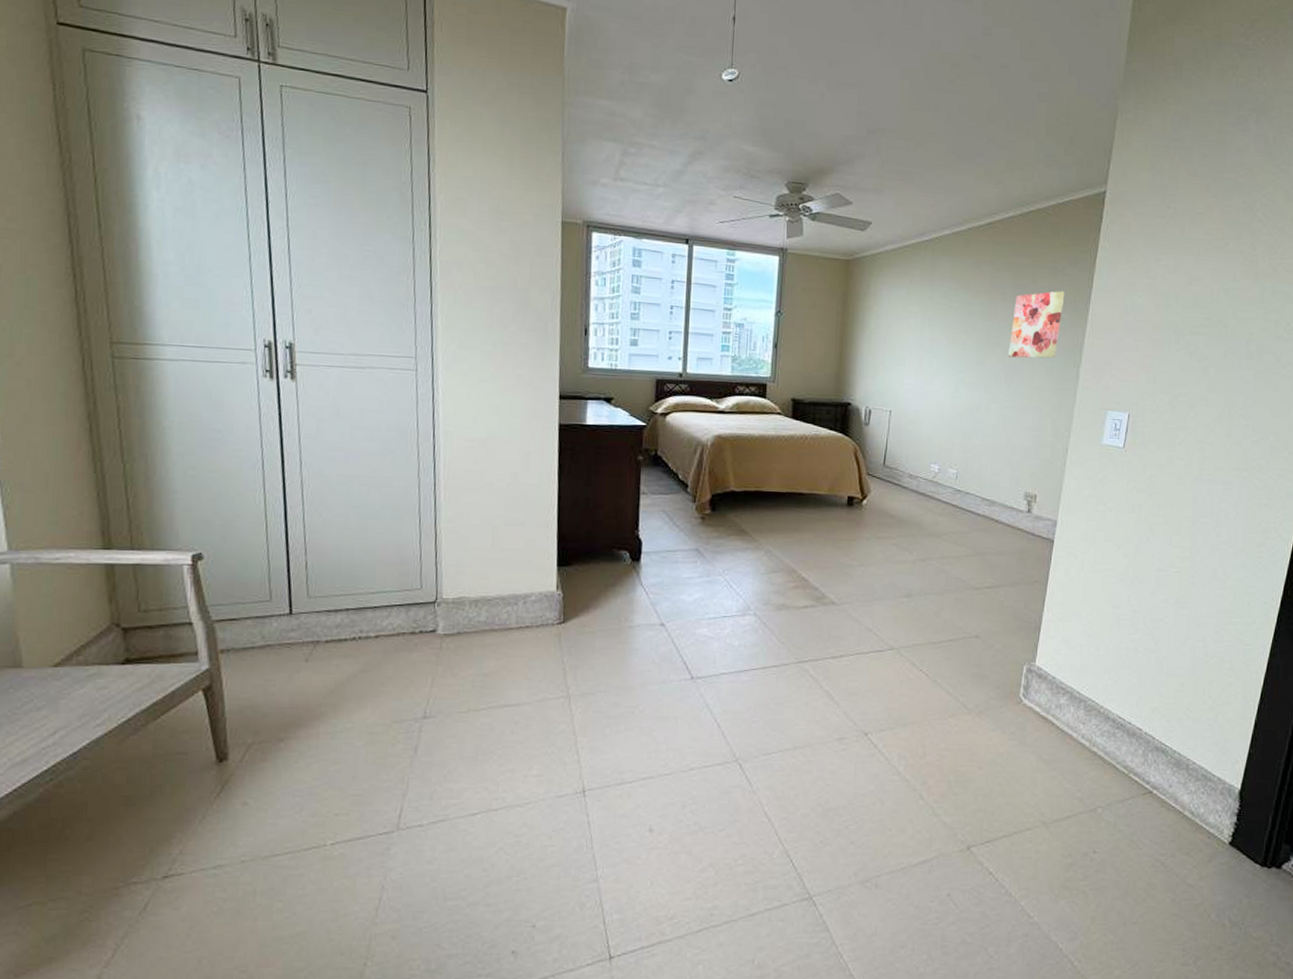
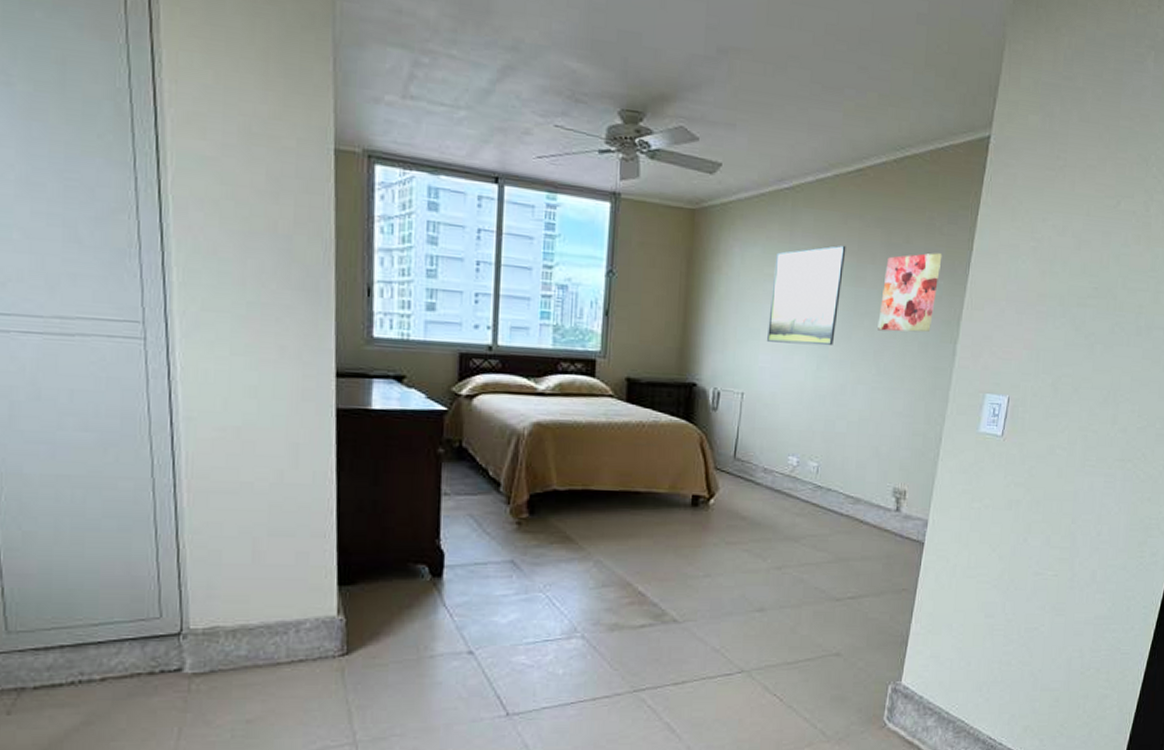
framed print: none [911,286,979,371] -> present [767,245,846,346]

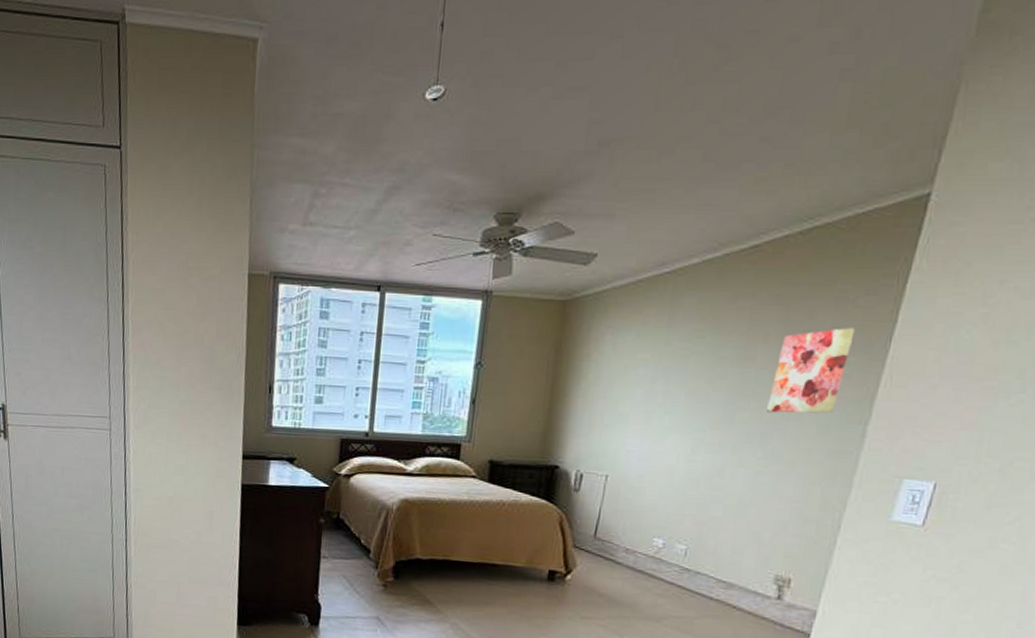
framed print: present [767,245,846,346] -> none [637,325,734,429]

